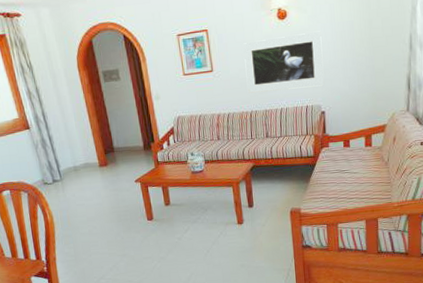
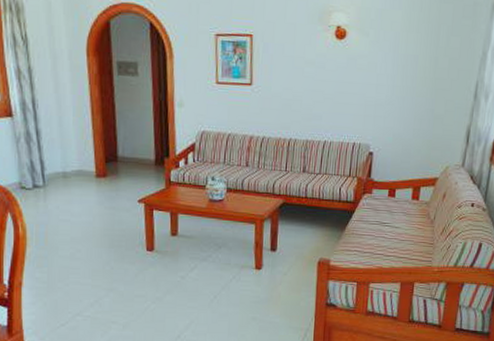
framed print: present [243,31,324,93] -> none [289,58,382,123]

